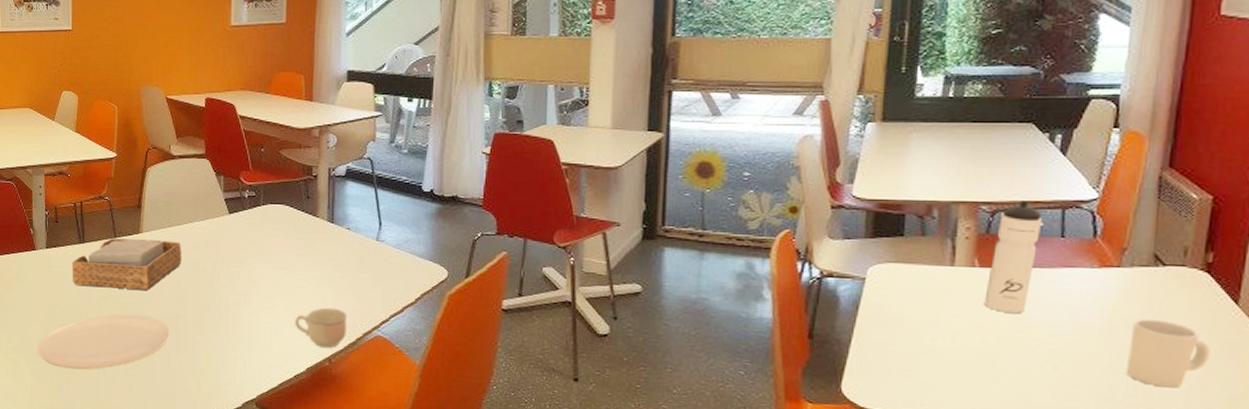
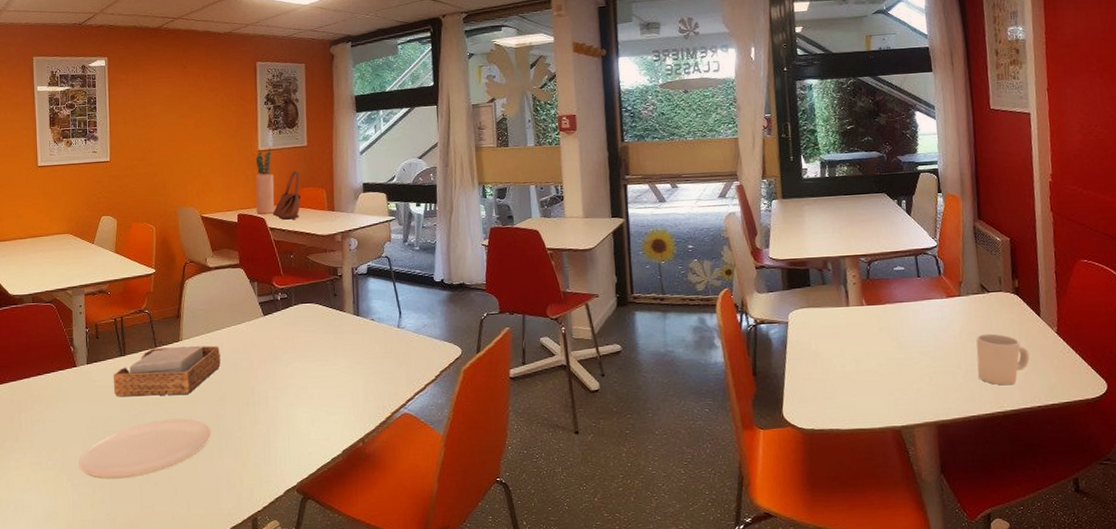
vase: none [225,21,247,100] -> present [255,146,275,214]
handbag: none [243,51,276,108] -> present [272,170,301,220]
cup: present [295,307,348,348] -> none [329,392,377,429]
water bottle: present [984,201,1043,314] -> none [873,251,904,340]

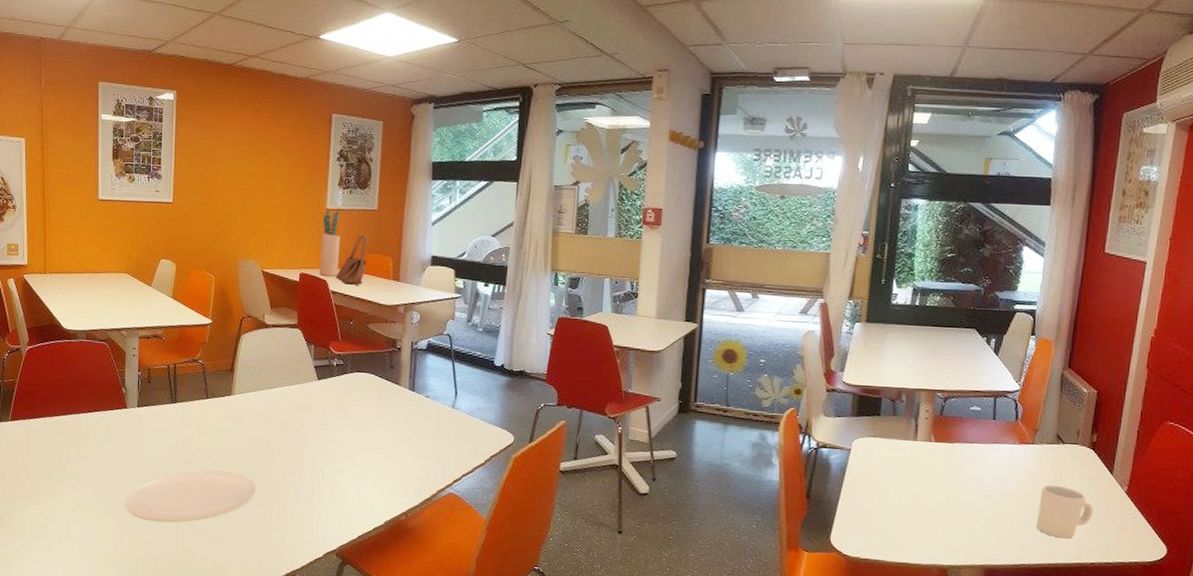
napkin holder: present [113,345,221,397] -> none [162,399,271,449]

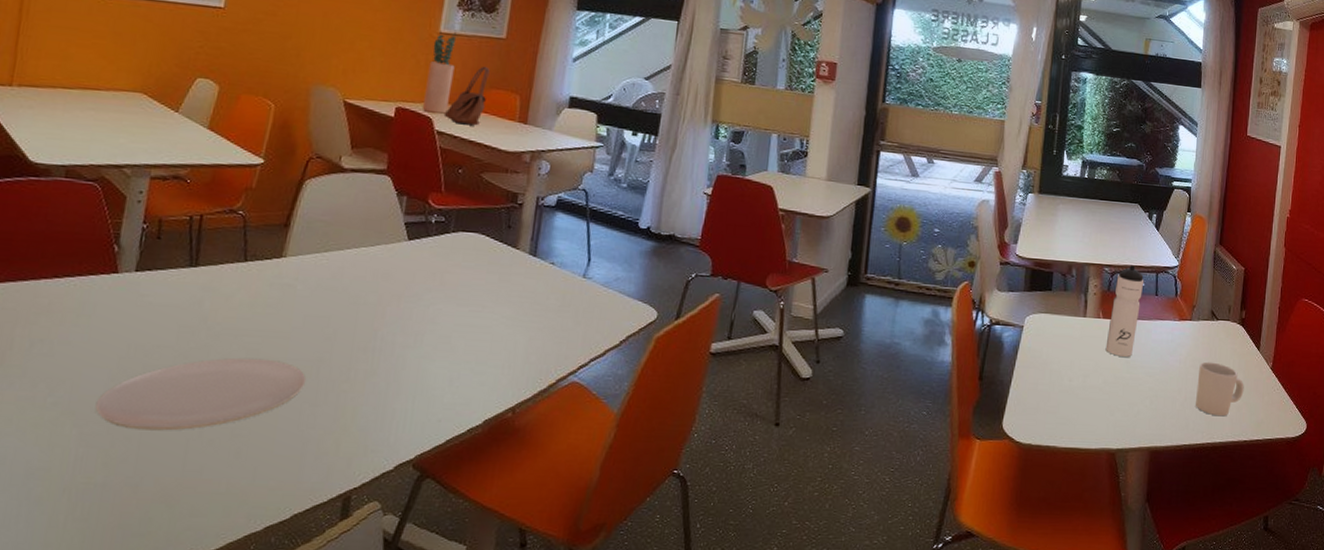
water bottle: none [937,390,981,480] -> present [1105,265,1144,358]

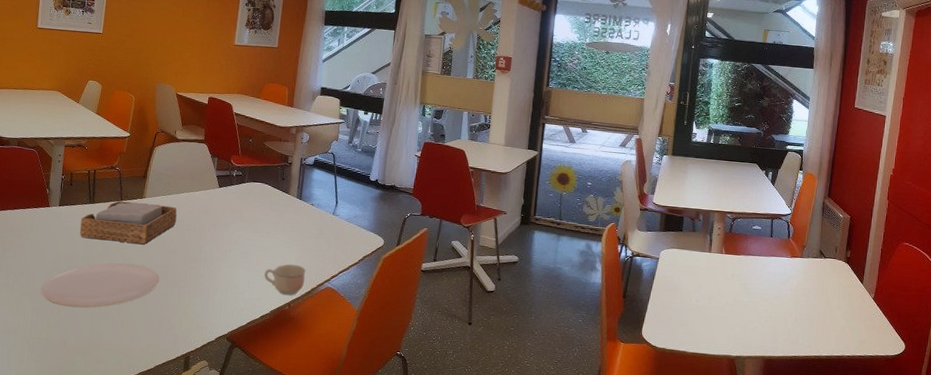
napkin holder: none [170,262,339,329] -> present [80,201,177,245]
vase: present [422,30,459,114] -> none [225,42,247,101]
handbag: present [443,66,490,126] -> none [239,67,268,109]
cup: none [475,350,541,396] -> present [264,264,306,295]
water bottle: present [1105,265,1144,358] -> none [727,212,761,286]
mug: present [1196,361,1244,417] -> none [805,291,848,336]

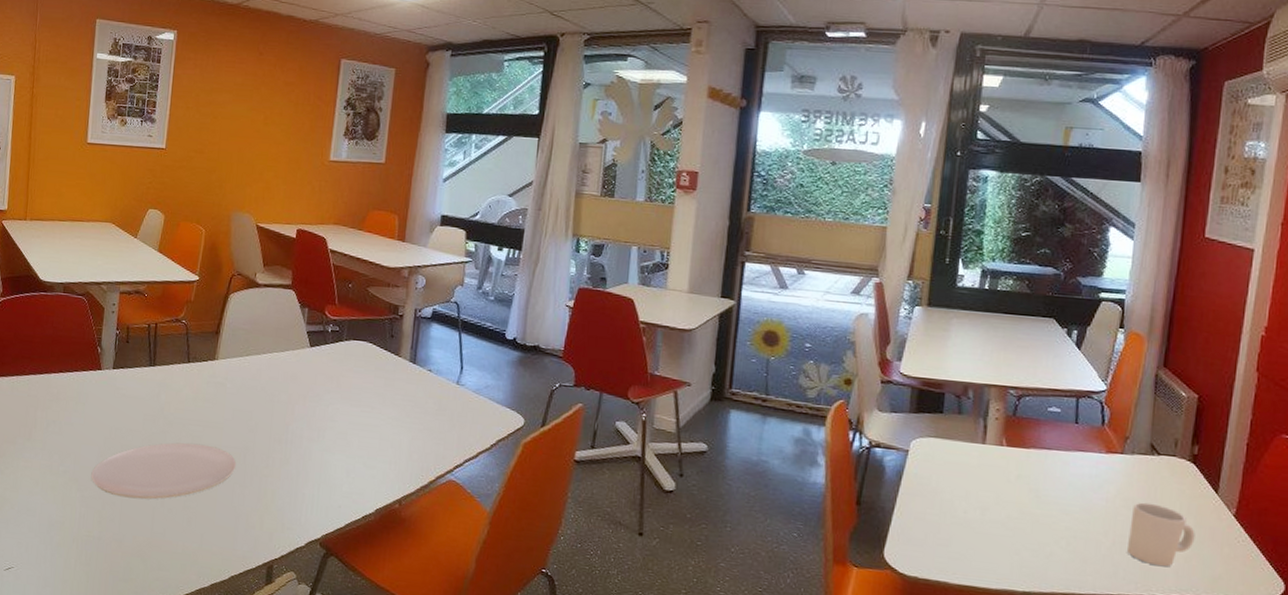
napkin holder: present [80,201,177,245] -> none [138,363,258,420]
cup: present [264,264,306,295] -> none [367,448,422,489]
mug: none [805,291,848,336] -> present [1127,502,1195,567]

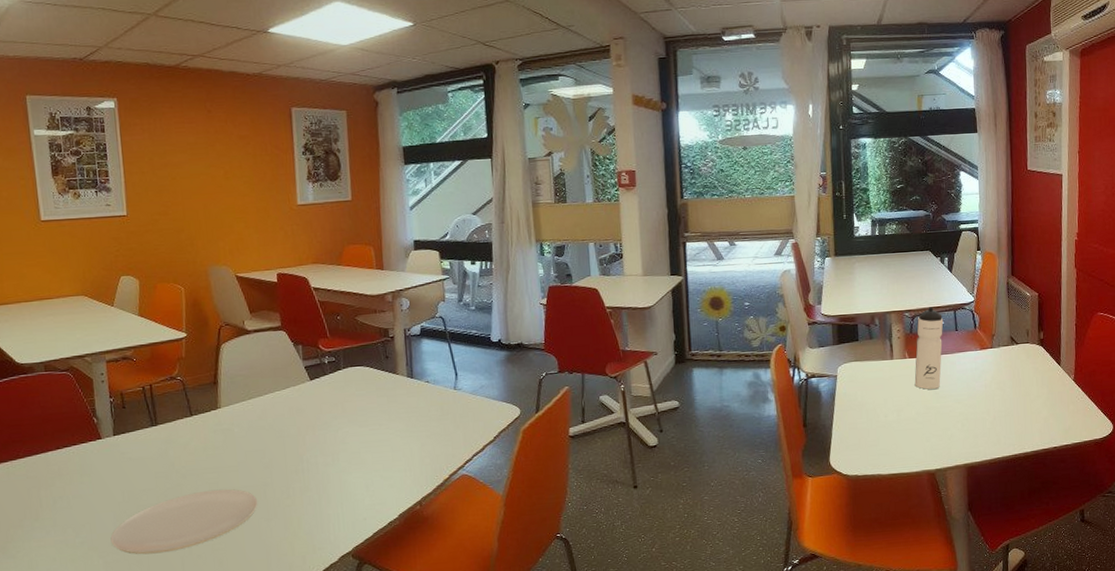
water bottle: none [1009,388,1061,492] -> present [914,307,944,390]
mug: present [1127,502,1195,567] -> none [1004,382,1049,429]

